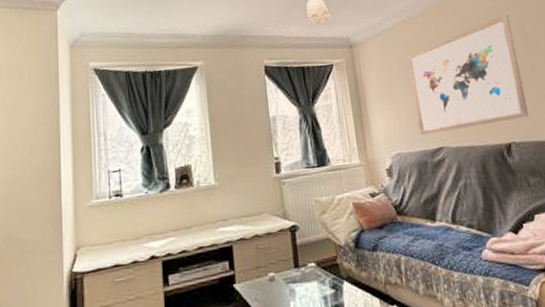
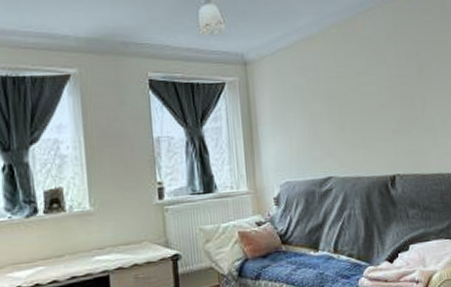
wall art: present [408,14,529,135] -> none [304,41,415,164]

